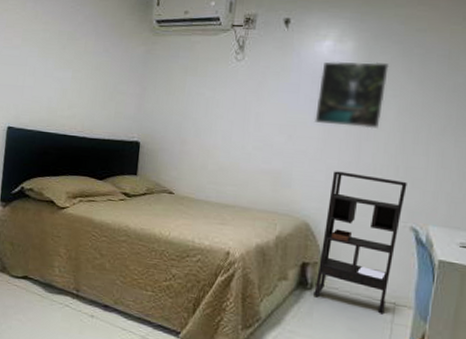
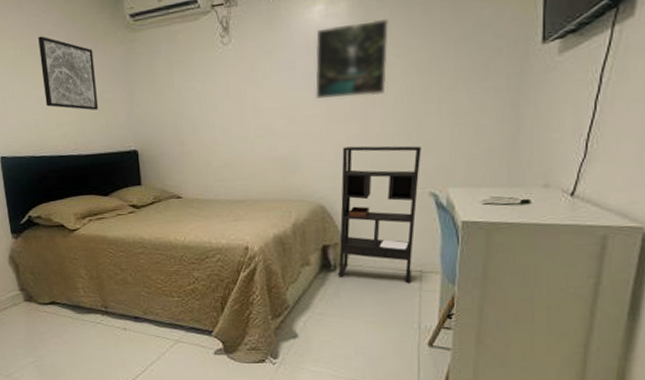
wall art: none [62,25,116,99] -> present [38,36,98,111]

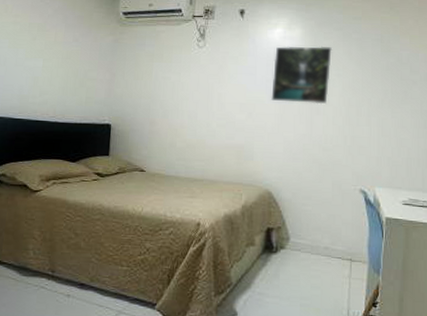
wall art: present [38,36,98,111] -> none [33,17,86,85]
bookshelf: present [338,145,422,284] -> none [279,143,354,271]

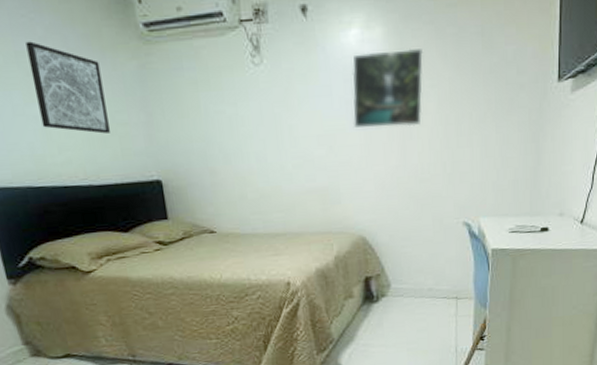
wall art: none [33,17,86,85] -> present [25,41,110,134]

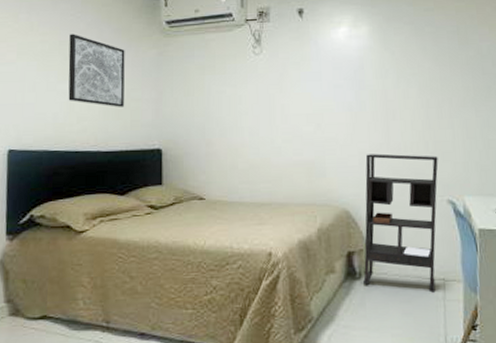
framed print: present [352,48,424,128] -> none [340,43,405,109]
bookshelf: none [381,176,456,310] -> present [363,153,439,293]

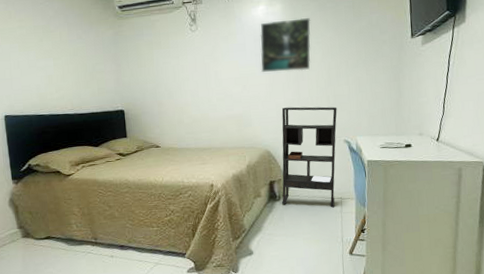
wall art: present [68,34,125,107] -> none [41,19,91,79]
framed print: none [340,43,405,109] -> present [260,17,311,73]

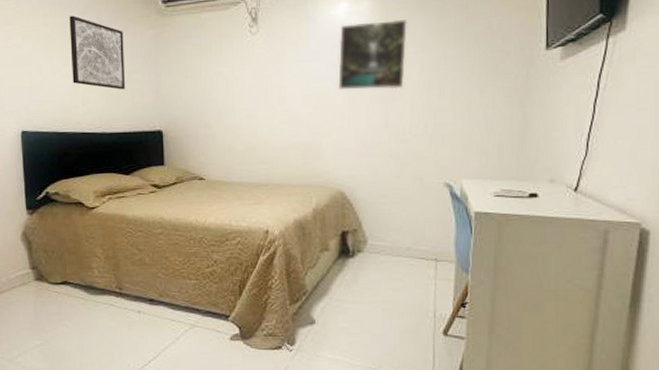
wall art: none [41,19,91,79] -> present [69,15,125,90]
bookshelf: present [281,106,337,208] -> none [356,136,437,272]

